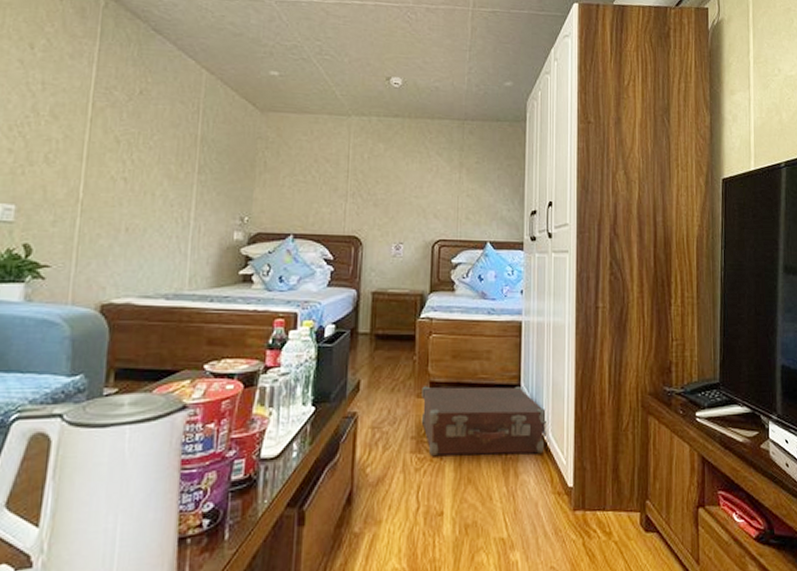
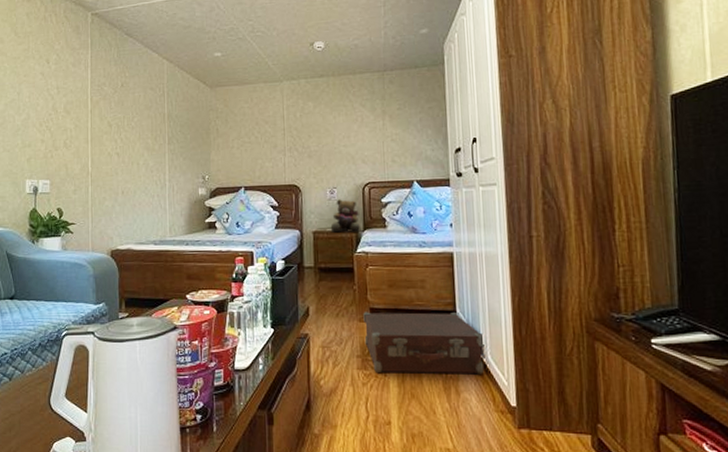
teddy bear: none [392,256,426,295] -> present [330,199,360,233]

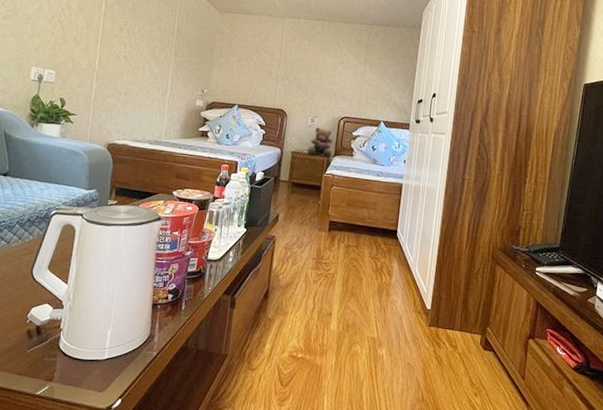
suitcase: present [363,311,485,374] -> none [320,223,415,282]

